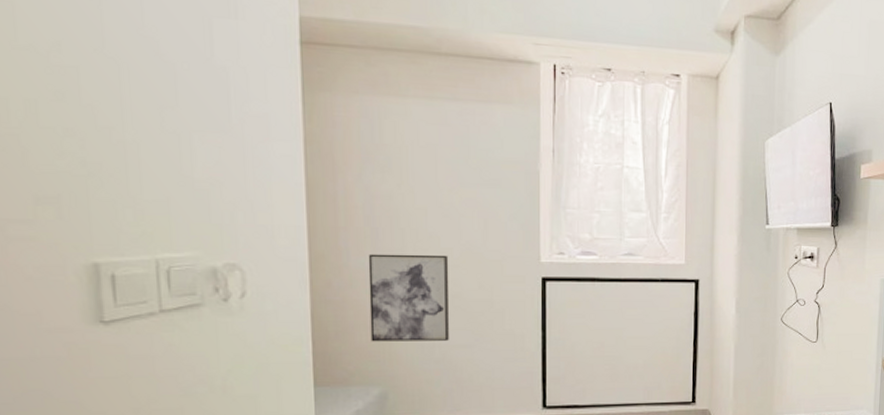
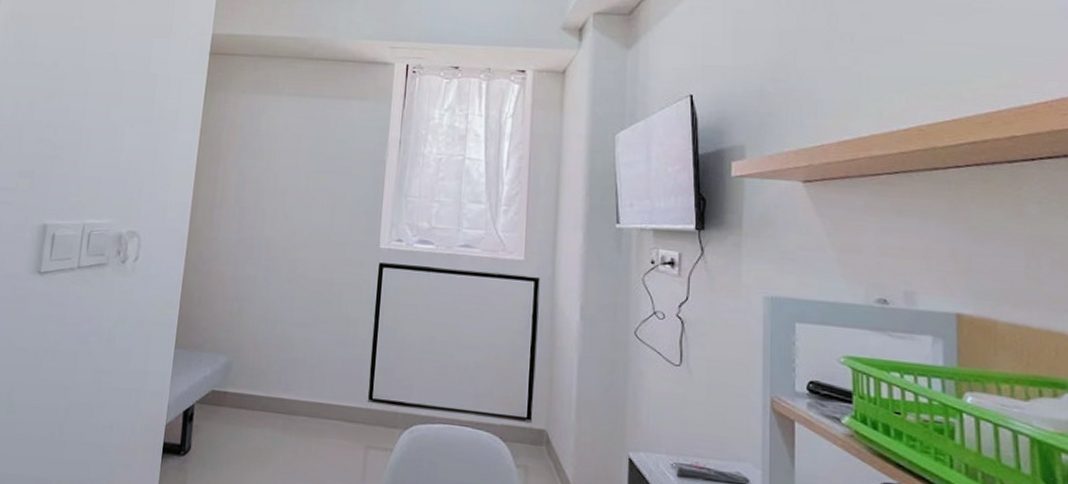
wall art: present [368,254,450,342] -> none [225,229,299,318]

